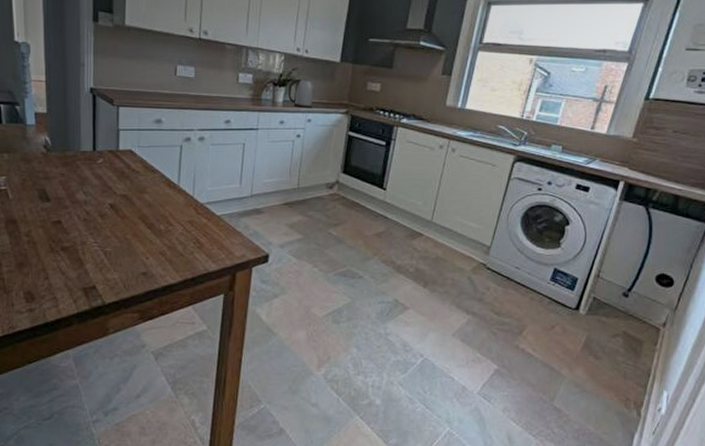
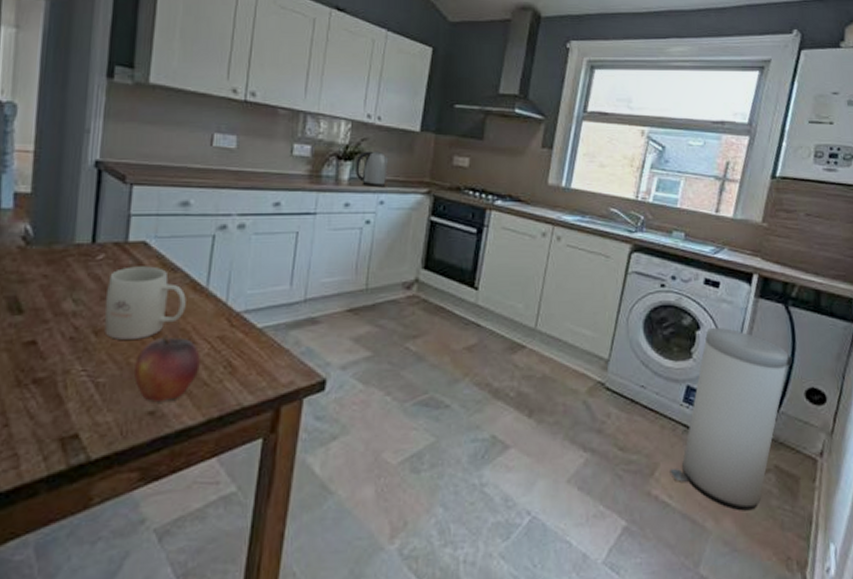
mug: none [106,168,164,221] -> present [104,266,186,340]
fruit: none [131,219,176,267] -> present [134,335,200,403]
pedal bin: none [535,224,648,363] -> present [669,328,793,511]

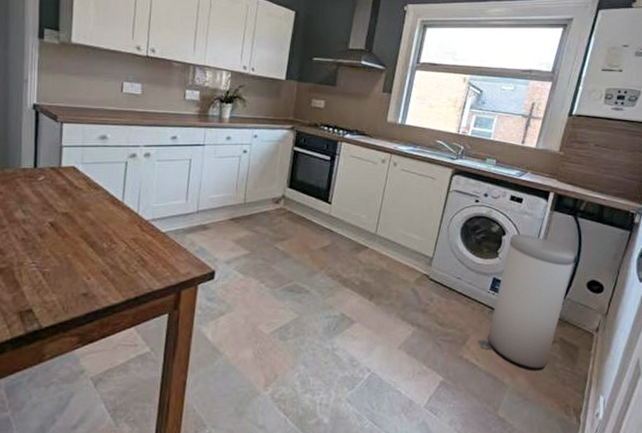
mug: present [104,266,186,340] -> none [46,185,107,240]
fruit: present [134,335,200,403] -> none [71,237,119,287]
kettle: present [356,151,389,188] -> none [235,95,261,125]

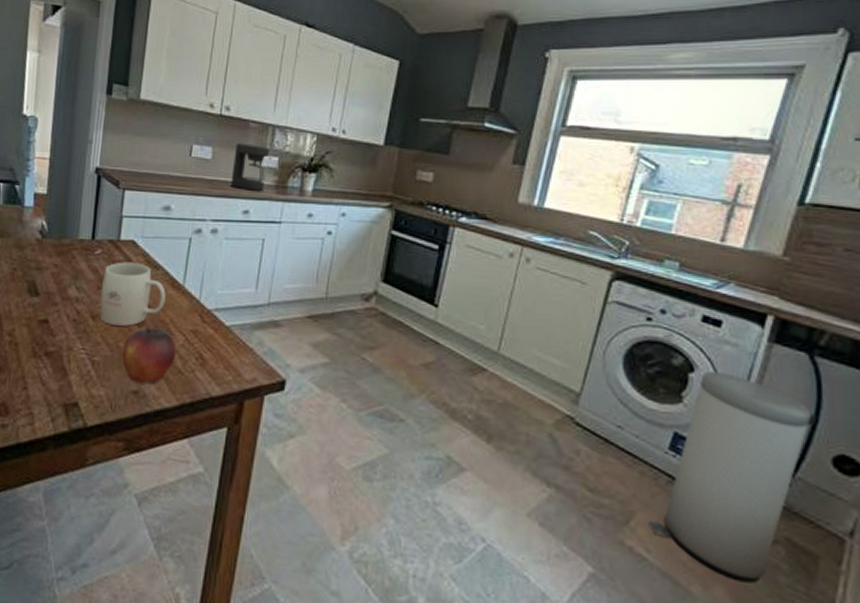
mug: none [46,185,107,240] -> present [100,262,166,326]
fruit: none [71,237,119,287] -> present [122,324,176,384]
coffee maker: none [160,80,191,121] -> present [231,143,269,192]

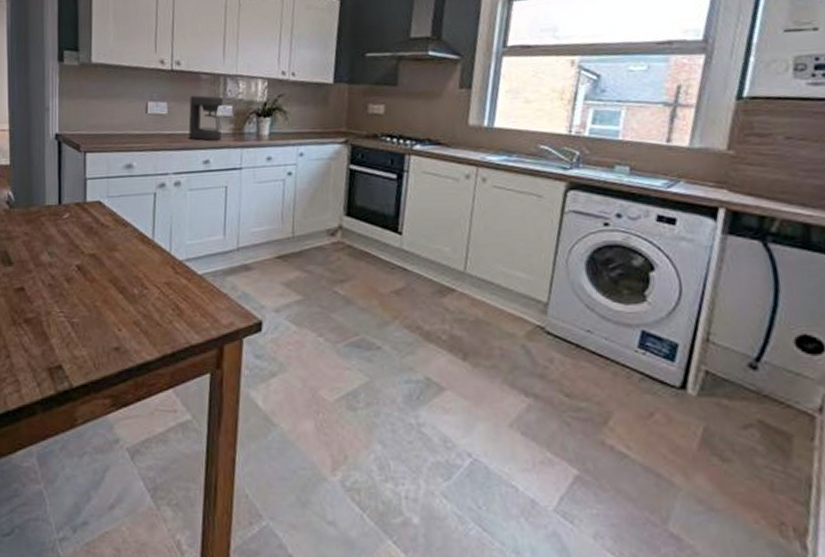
mug: present [100,262,166,326] -> none [72,222,137,286]
fruit: present [122,324,176,384] -> none [100,281,153,340]
pedal bin: present [648,372,818,583] -> none [626,268,777,468]

